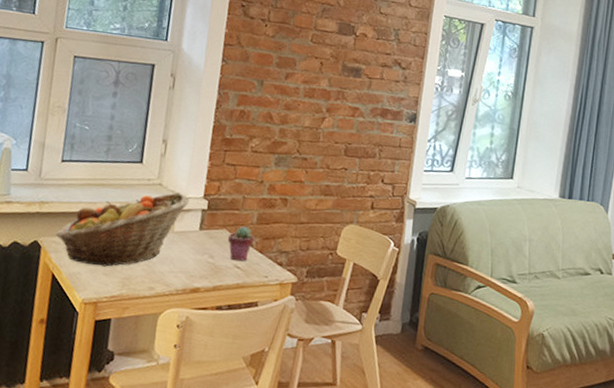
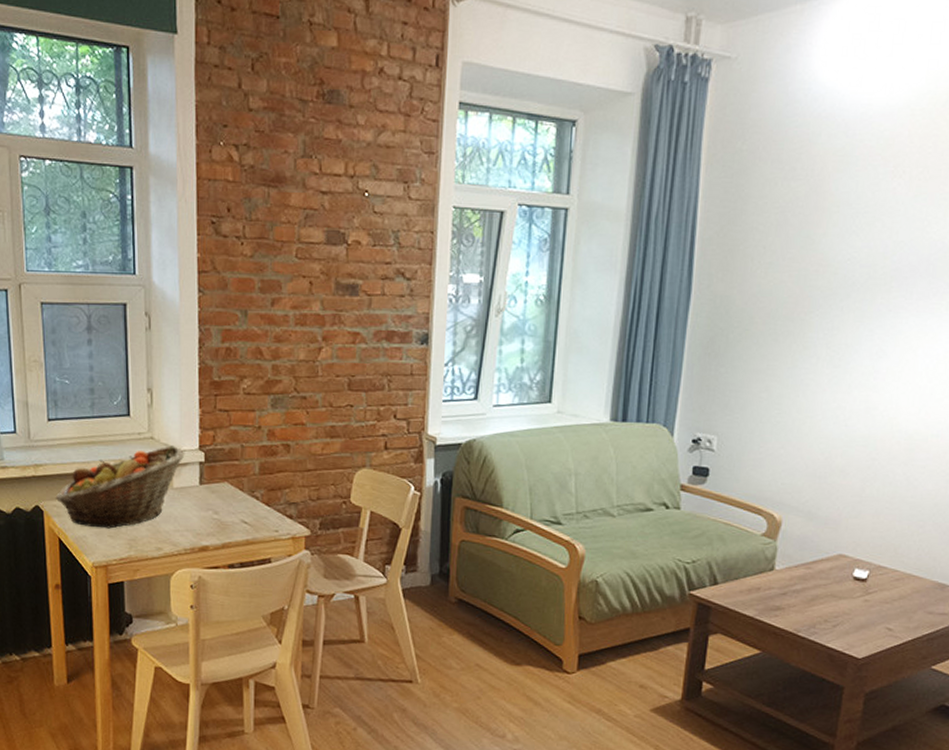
potted succulent: present [227,226,255,261] -> none [230,477,260,516]

